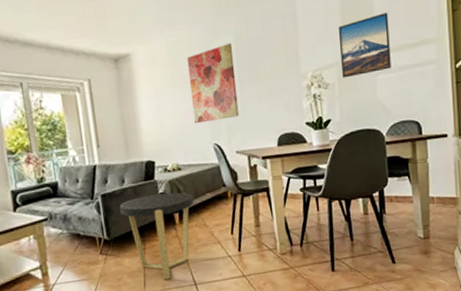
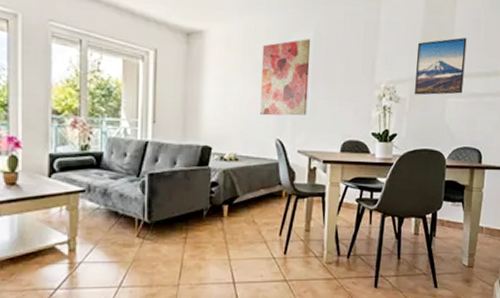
side table: present [119,192,194,280] -> none [166,182,247,274]

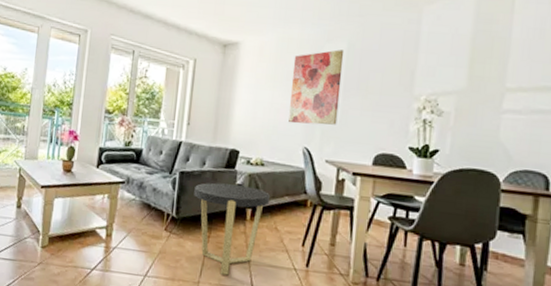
side table: none [166,182,247,274] -> present [194,182,271,276]
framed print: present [415,37,467,95] -> none [461,47,528,110]

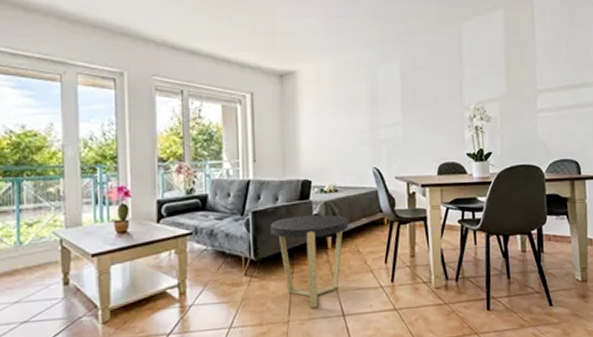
wall art: present [288,49,345,125] -> none [352,70,401,146]

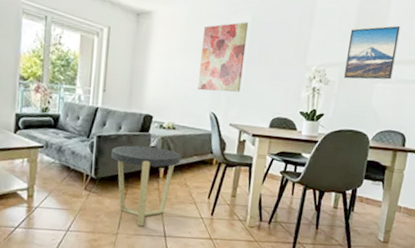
wall art: none [352,70,401,146] -> present [198,22,249,92]
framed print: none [501,53,552,113] -> present [344,25,401,80]

